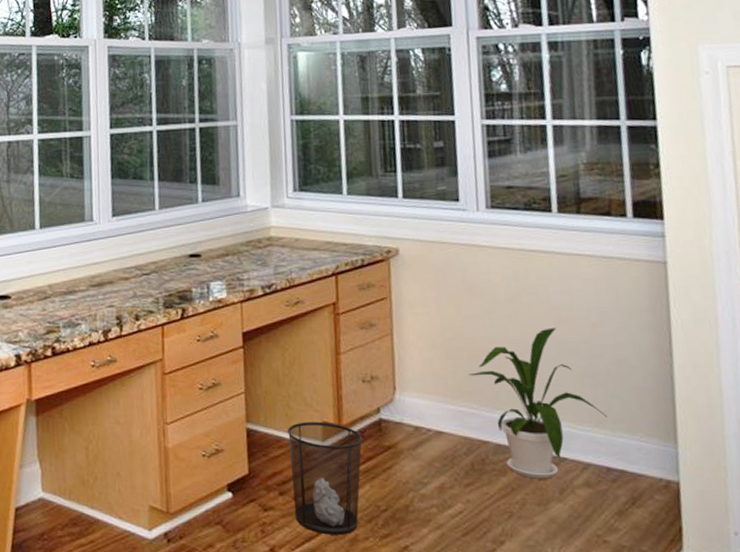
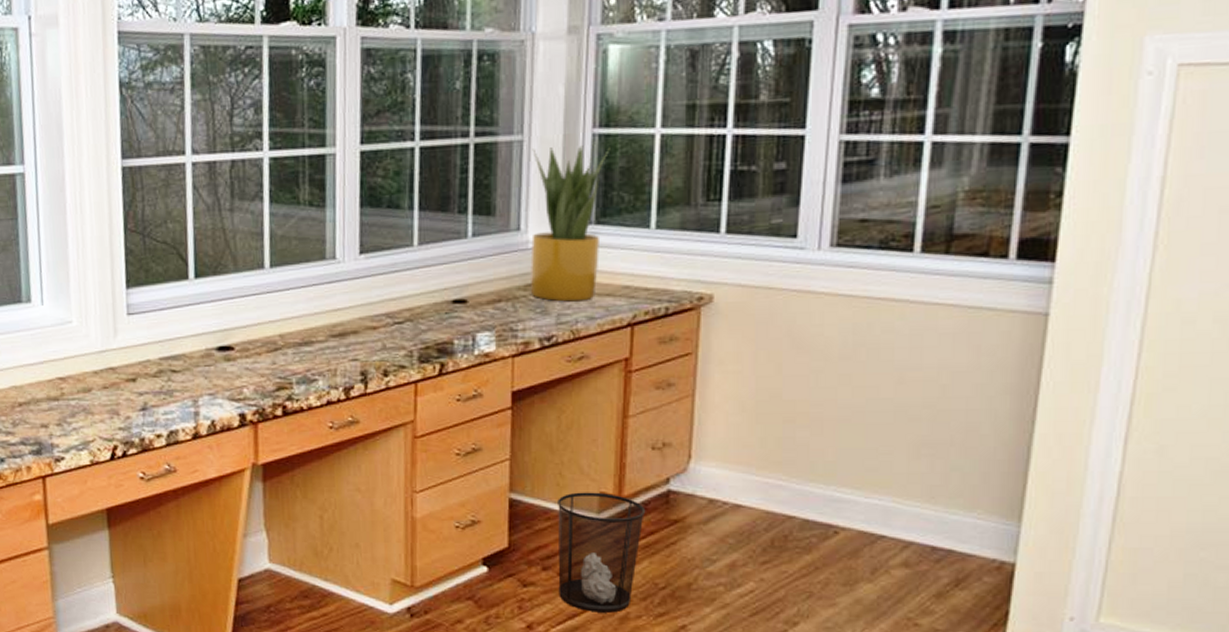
planter: none [245,125,306,255] -> present [530,140,610,302]
house plant: present [468,327,607,479] -> none [781,390,942,558]

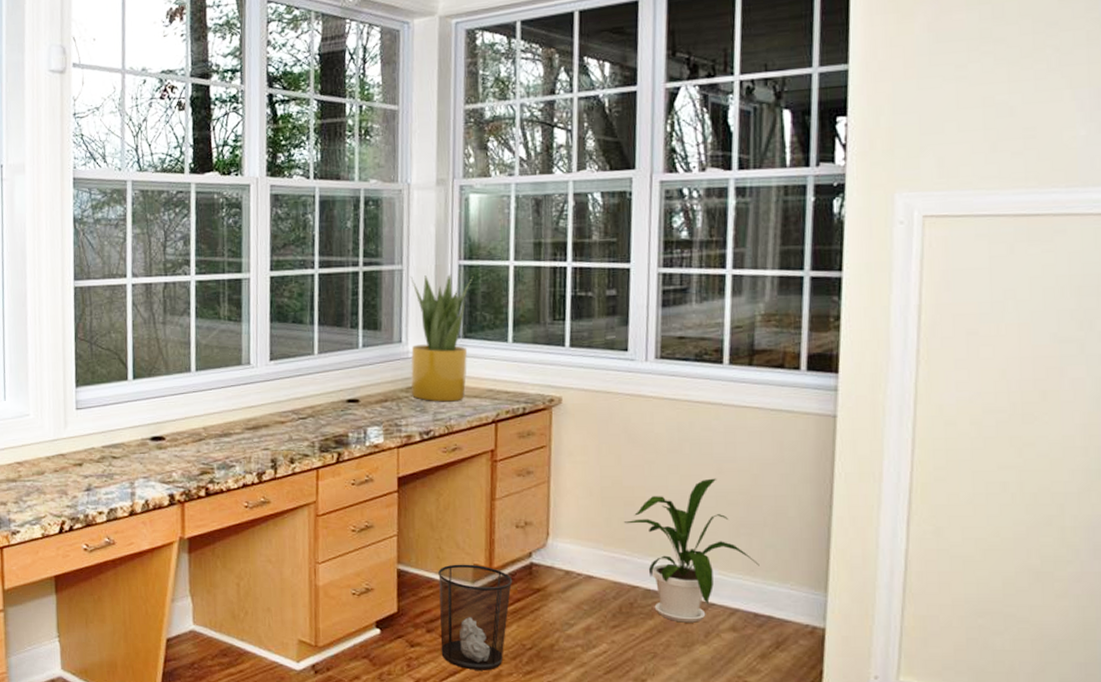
house plant: none [781,390,942,558] -> present [623,478,760,623]

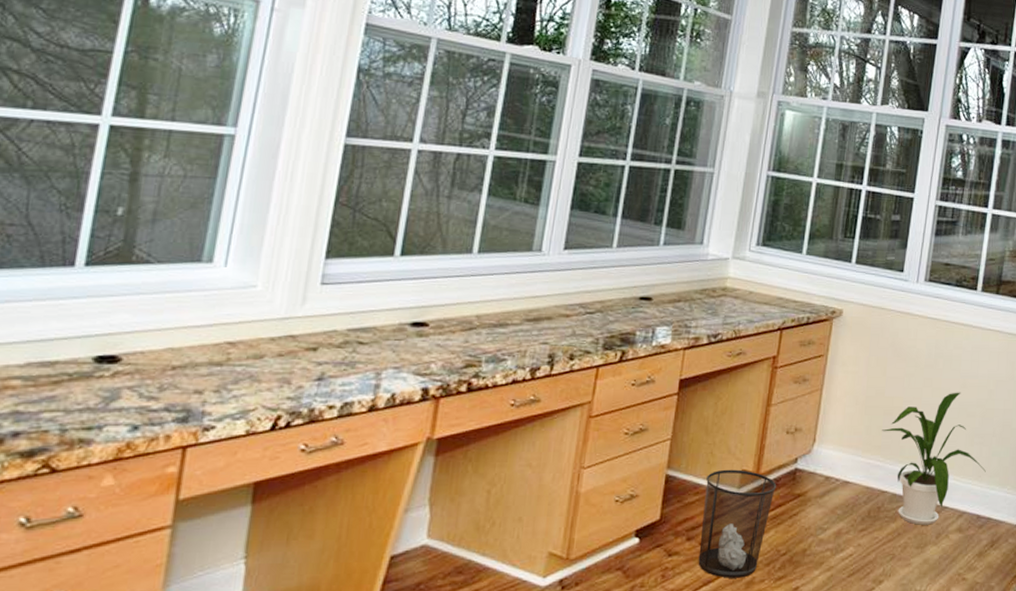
planter: present [410,270,474,402] -> none [706,180,779,307]

